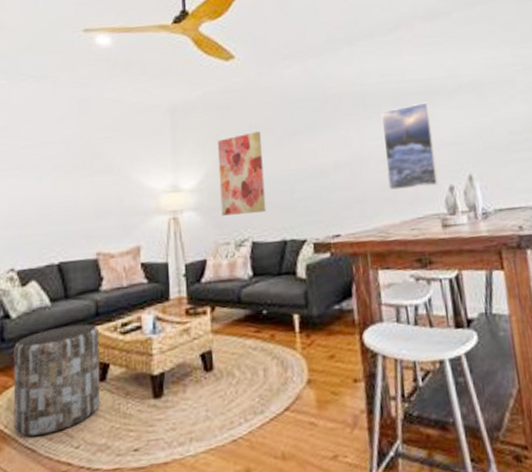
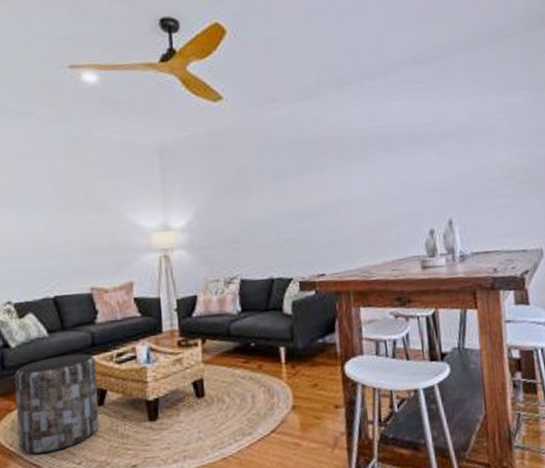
wall art: present [217,131,267,216] -> none [206,173,255,255]
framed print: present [380,102,439,190] -> none [366,148,421,233]

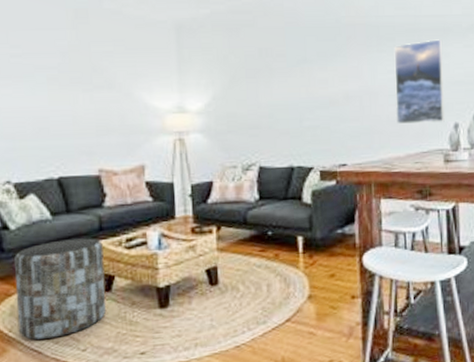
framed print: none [366,148,421,233] -> present [394,39,446,124]

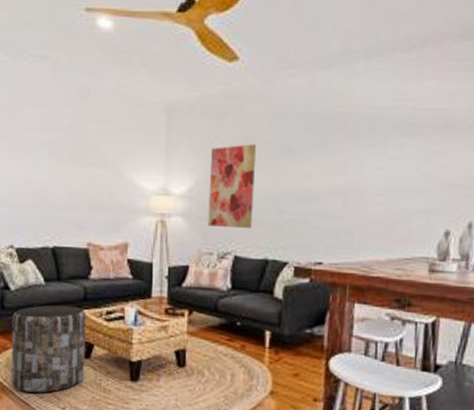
wall art: none [226,56,275,140] -> present [208,144,256,228]
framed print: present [394,39,446,124] -> none [380,136,442,229]

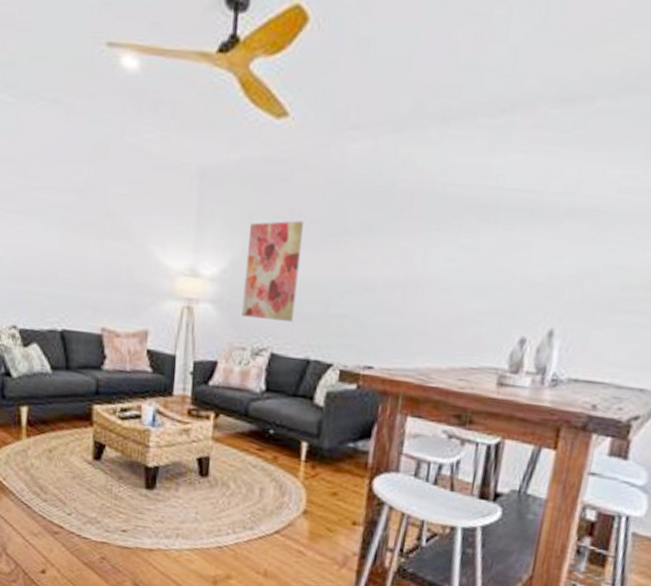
side table: present [11,305,86,393] -> none [11,397,97,496]

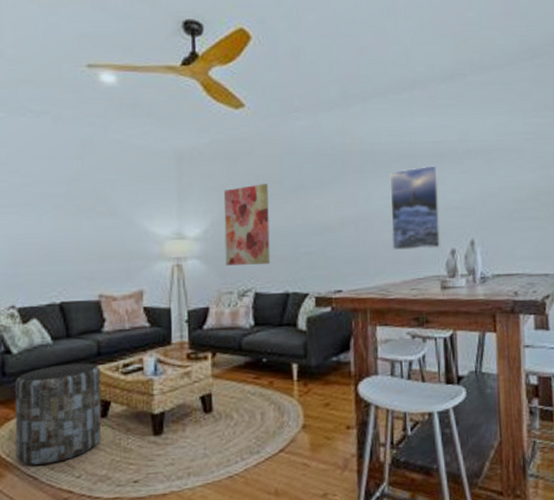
side table: none [11,397,97,496] -> present [15,363,102,465]
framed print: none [444,223,527,335] -> present [389,165,442,250]

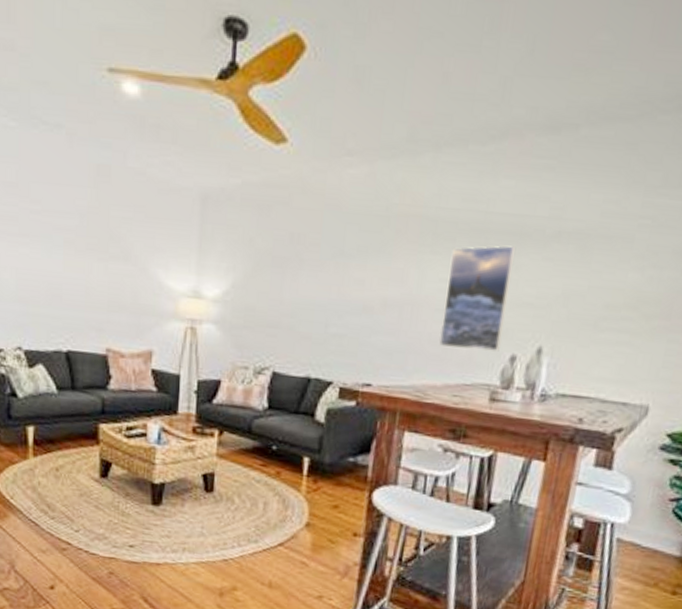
side table: present [15,363,102,465] -> none [19,416,103,513]
wall art: present [224,183,271,266] -> none [244,243,303,341]

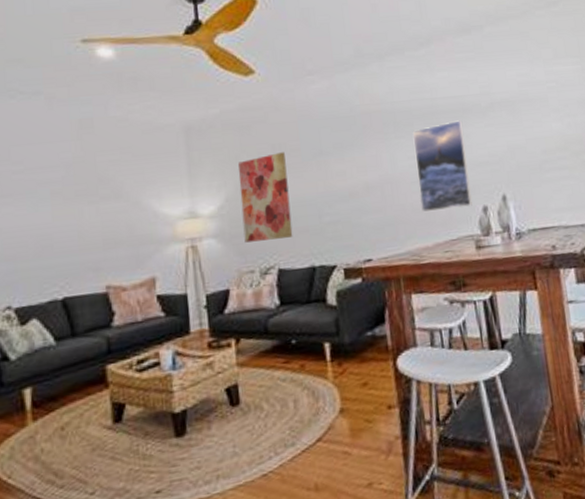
wall art: none [244,243,303,341] -> present [238,152,293,243]

